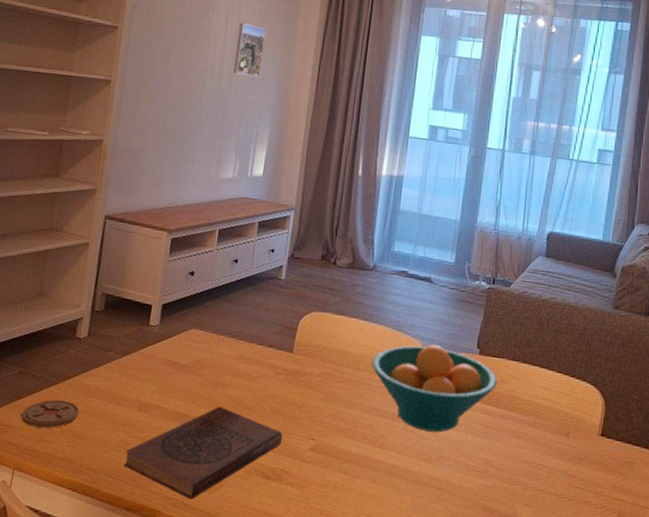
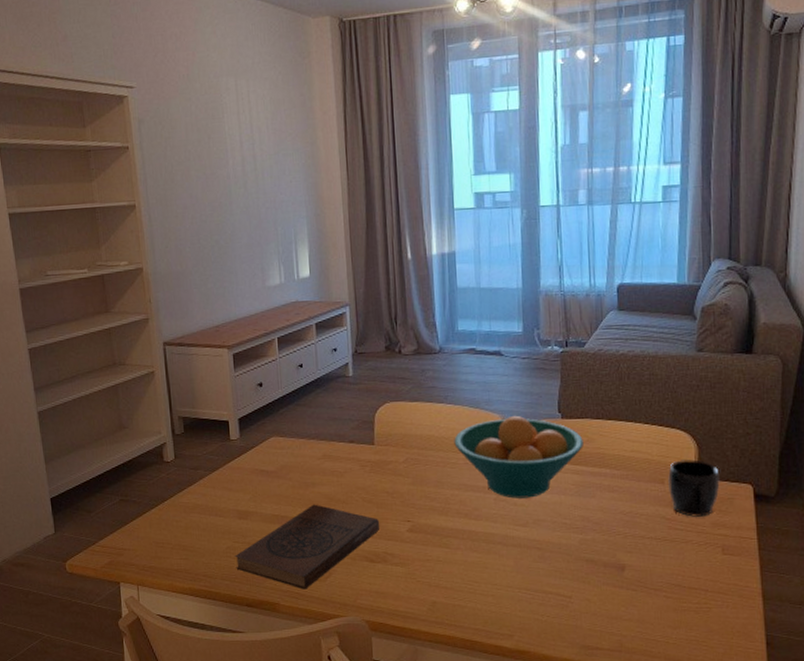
coaster: present [21,399,80,428] -> none [132,519,184,547]
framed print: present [233,22,266,77] -> none [253,117,286,175]
mug: none [573,414,623,478] -> present [668,459,720,517]

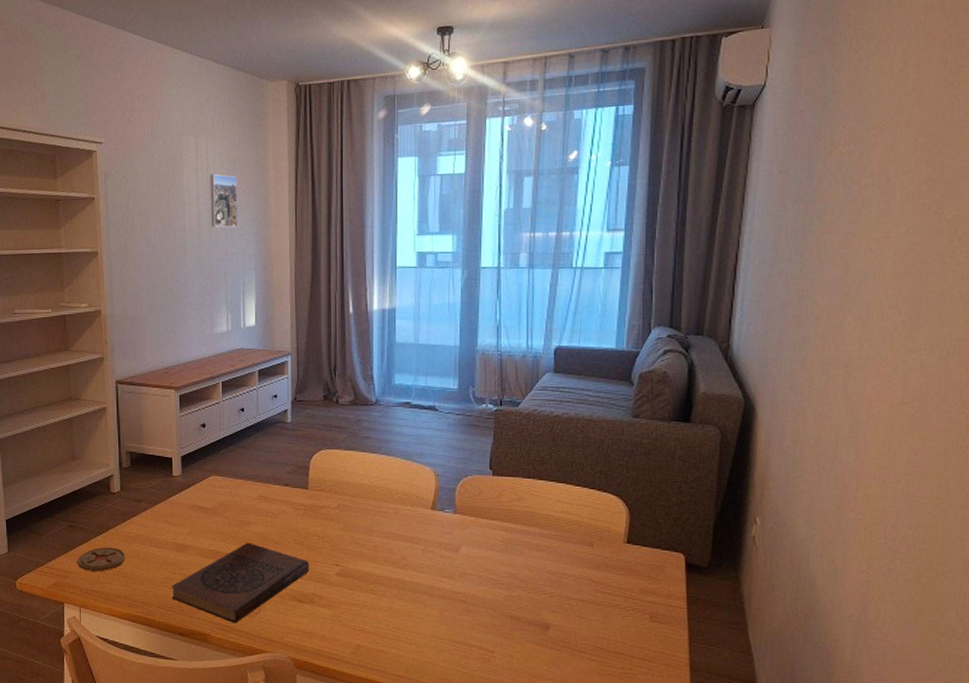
coaster: none [132,519,184,547] -> present [77,547,125,572]
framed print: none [253,117,286,175] -> present [210,173,238,228]
fruit bowl: present [454,415,584,499] -> none [385,469,513,551]
mug: present [668,459,720,517] -> none [598,524,651,582]

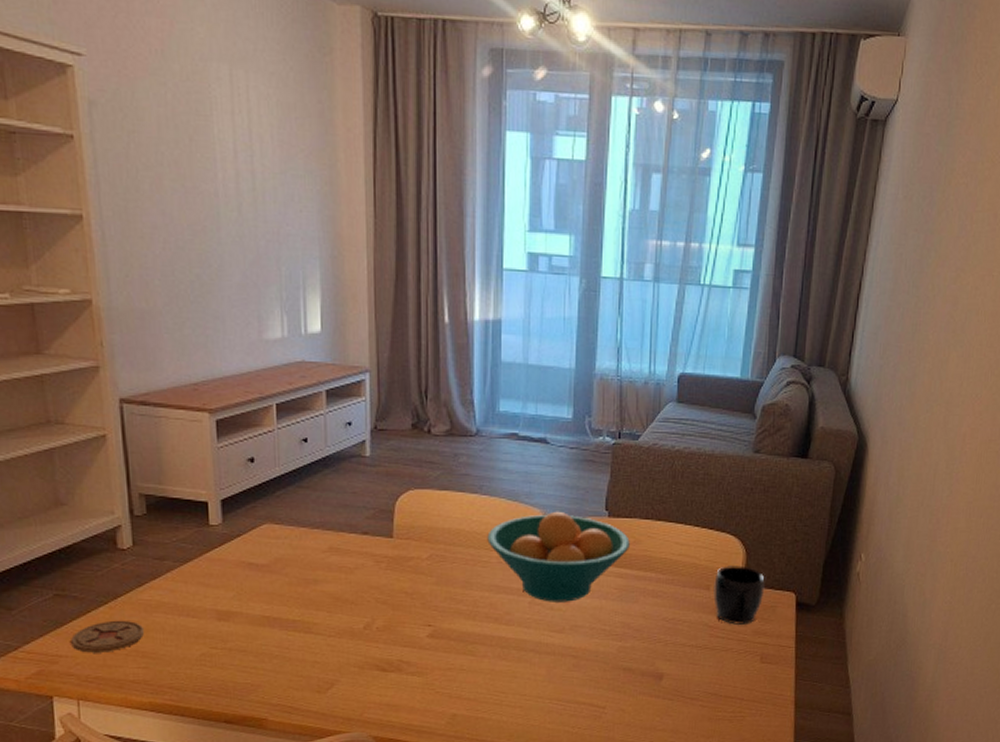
book: present [171,542,310,624] -> none [211,604,396,703]
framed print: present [210,173,238,228] -> none [252,121,294,200]
fruit bowl: none [385,469,513,551] -> present [487,511,630,602]
mug: none [598,524,651,582] -> present [713,565,765,625]

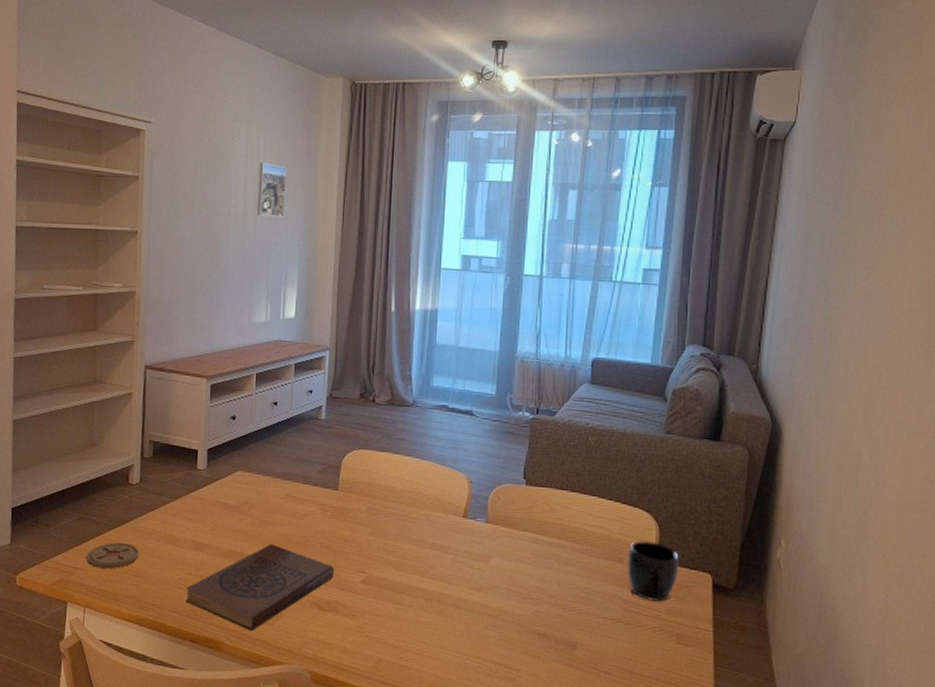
book: none [211,604,396,703] -> present [185,544,335,631]
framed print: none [252,121,294,200] -> present [257,162,287,217]
fruit bowl: present [487,511,630,602] -> none [417,476,546,563]

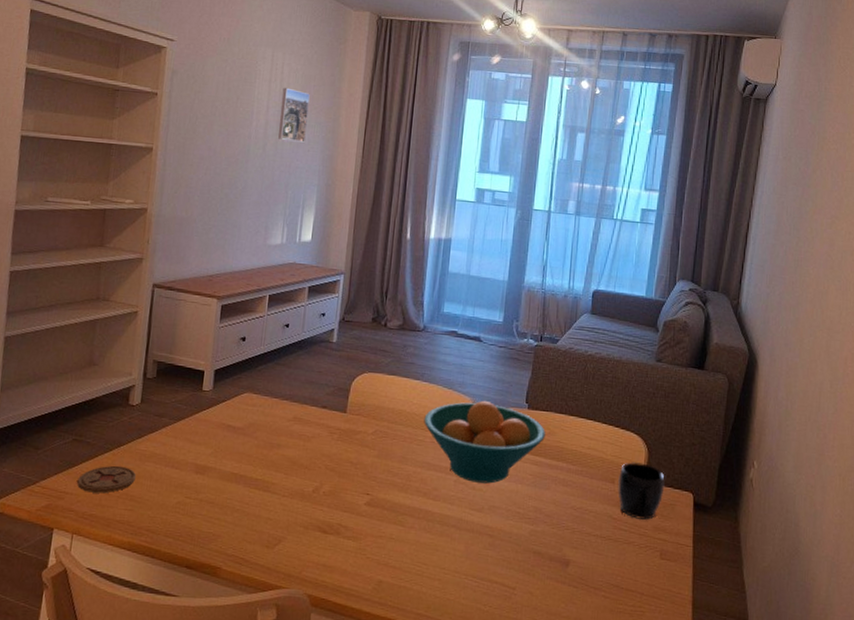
book: present [185,544,335,631] -> none [182,466,339,556]
fruit bowl: none [417,476,546,563] -> present [424,400,545,484]

